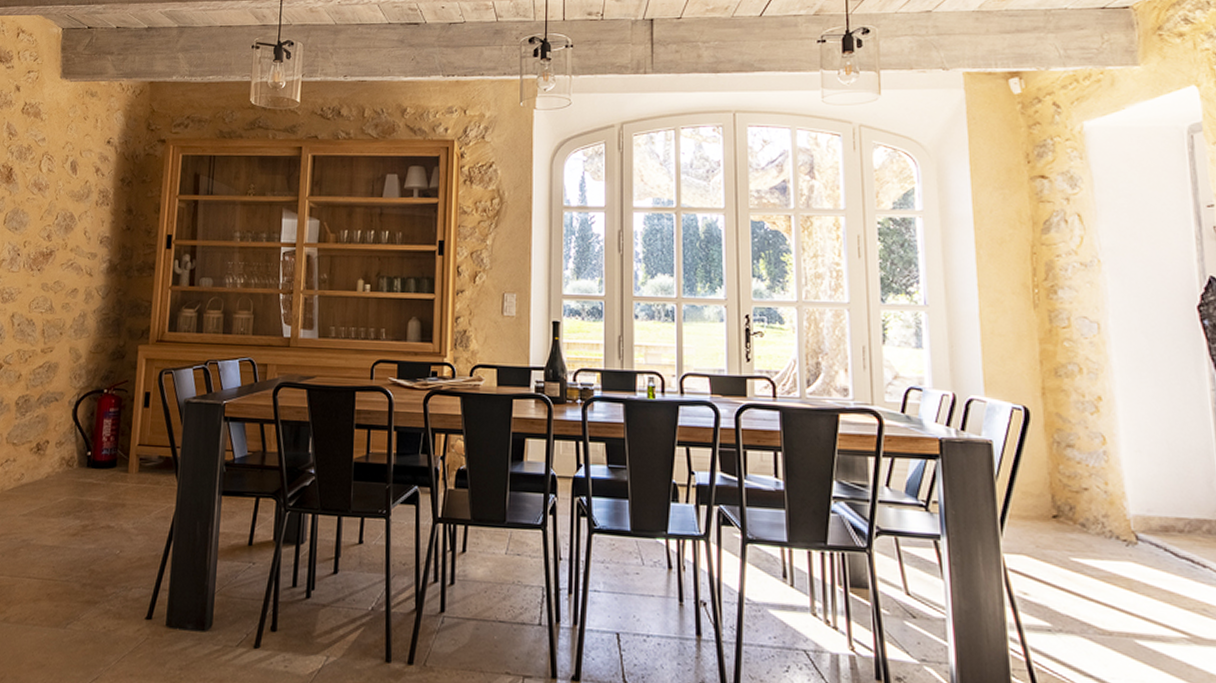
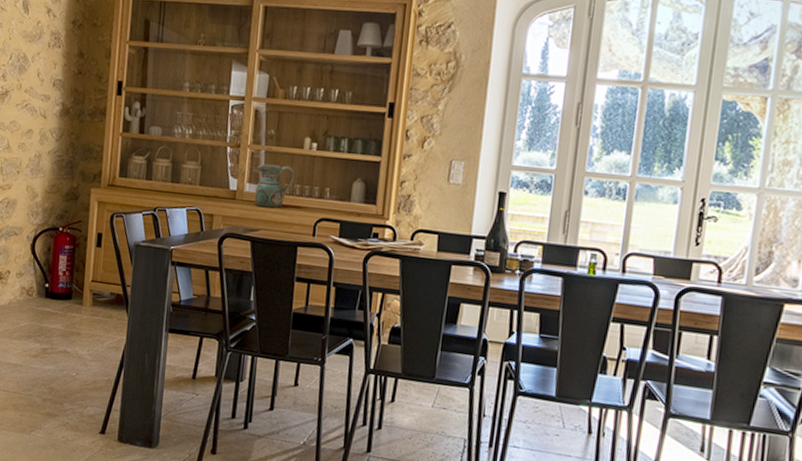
ceramic pitcher: none [309,308,350,353] -> present [254,164,295,208]

